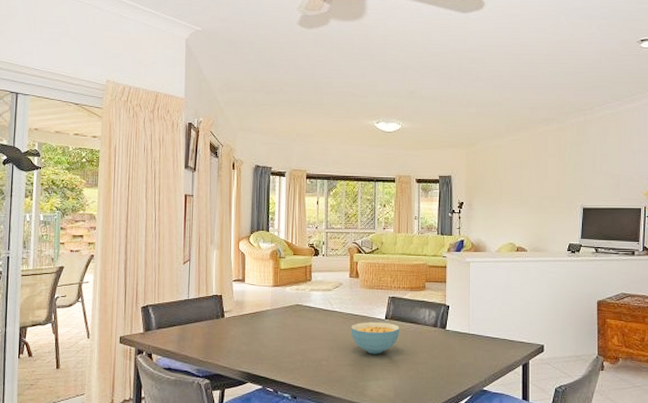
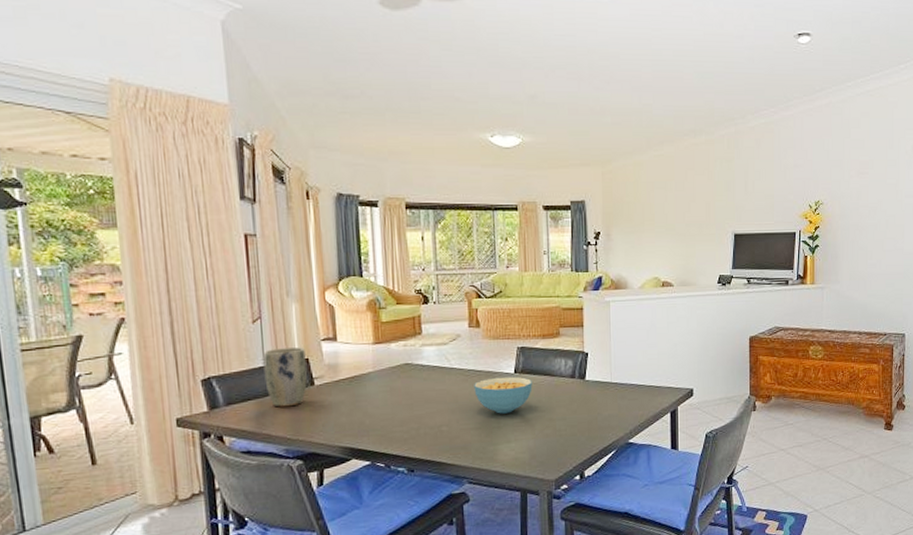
plant pot: none [188,285,220,334] -> present [263,347,307,408]

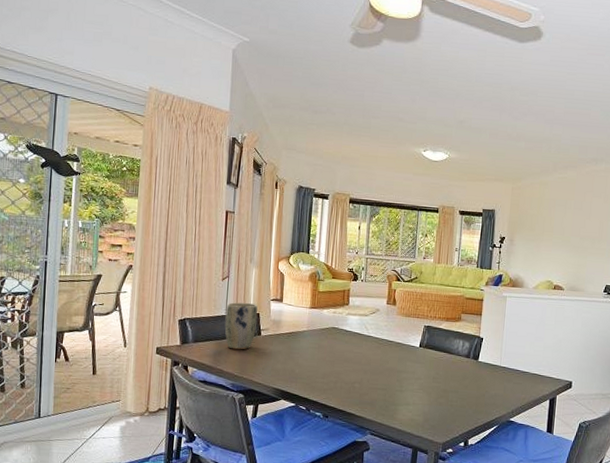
cereal bowl: present [474,376,532,414] -> none [385,348,433,380]

